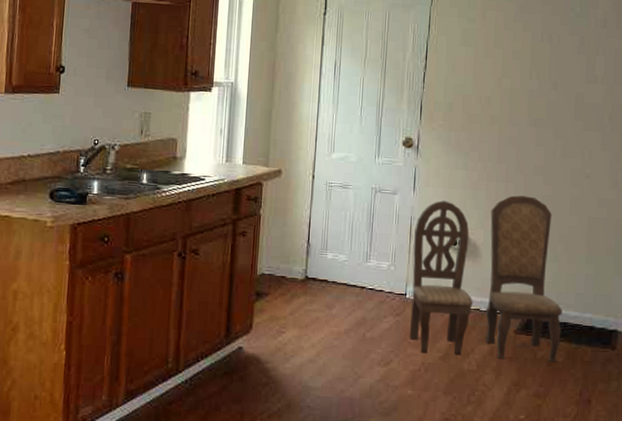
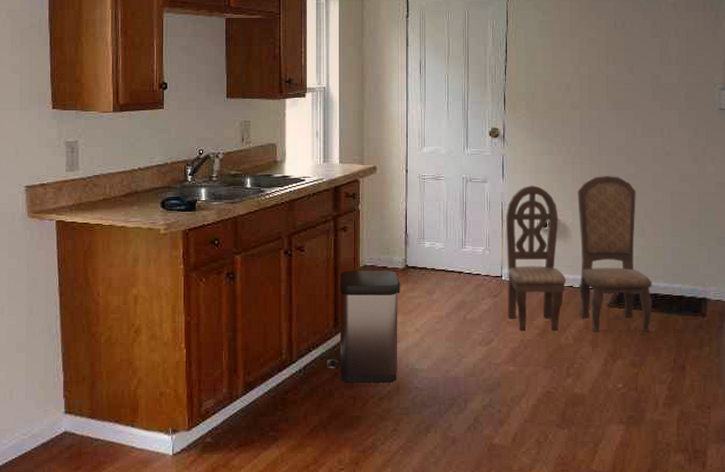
pedal bin: none [215,277,299,399] -> present [327,270,400,383]

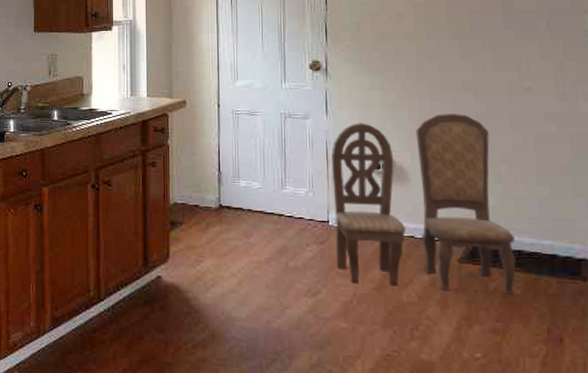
pedal bin: present [327,270,400,383] -> none [136,207,214,330]

